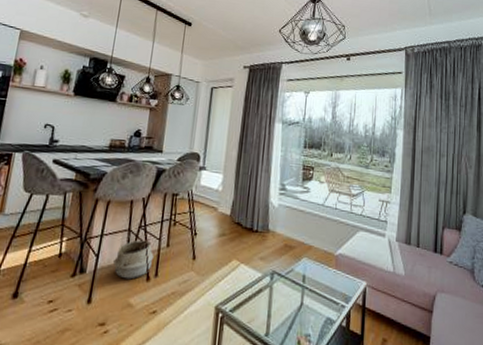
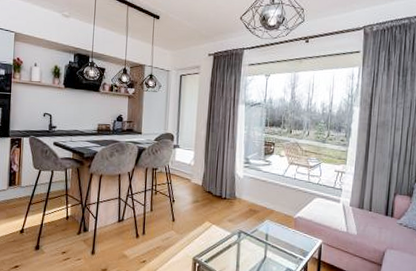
woven basket: present [112,235,154,280] -> none [108,202,141,237]

